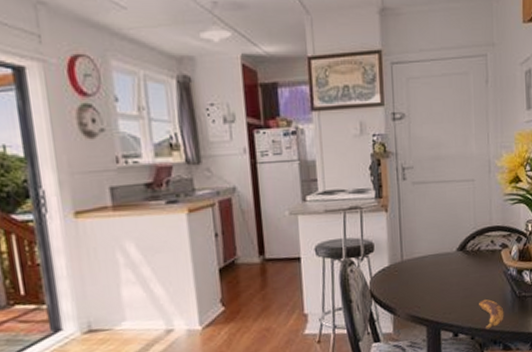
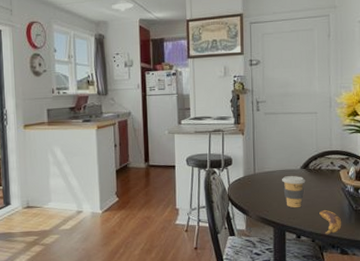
coffee cup: none [435,260,463,301] -> present [282,176,306,208]

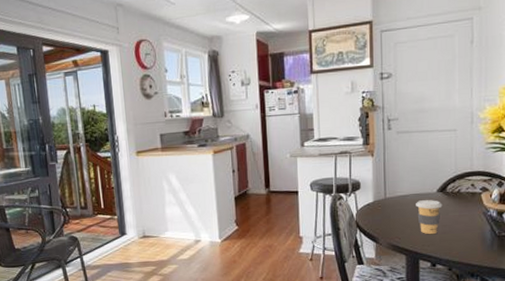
banana: present [319,210,342,235] -> none [457,236,483,263]

